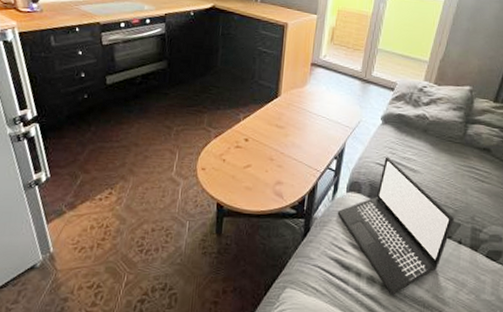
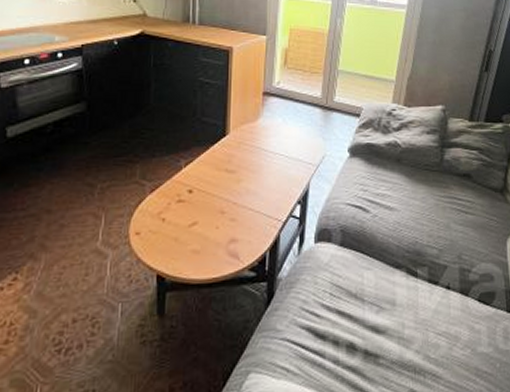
laptop: present [337,156,455,295] -> none [305,195,440,363]

